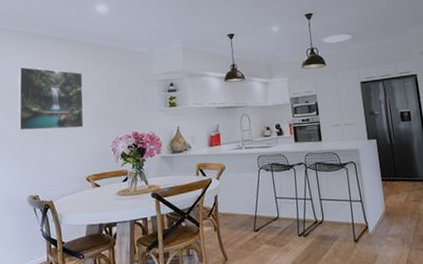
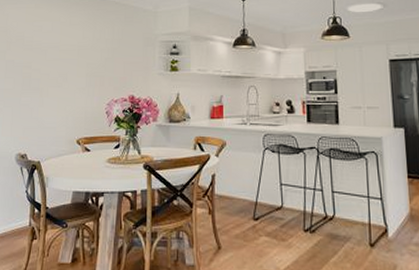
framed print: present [17,67,84,131] -> none [12,17,83,86]

